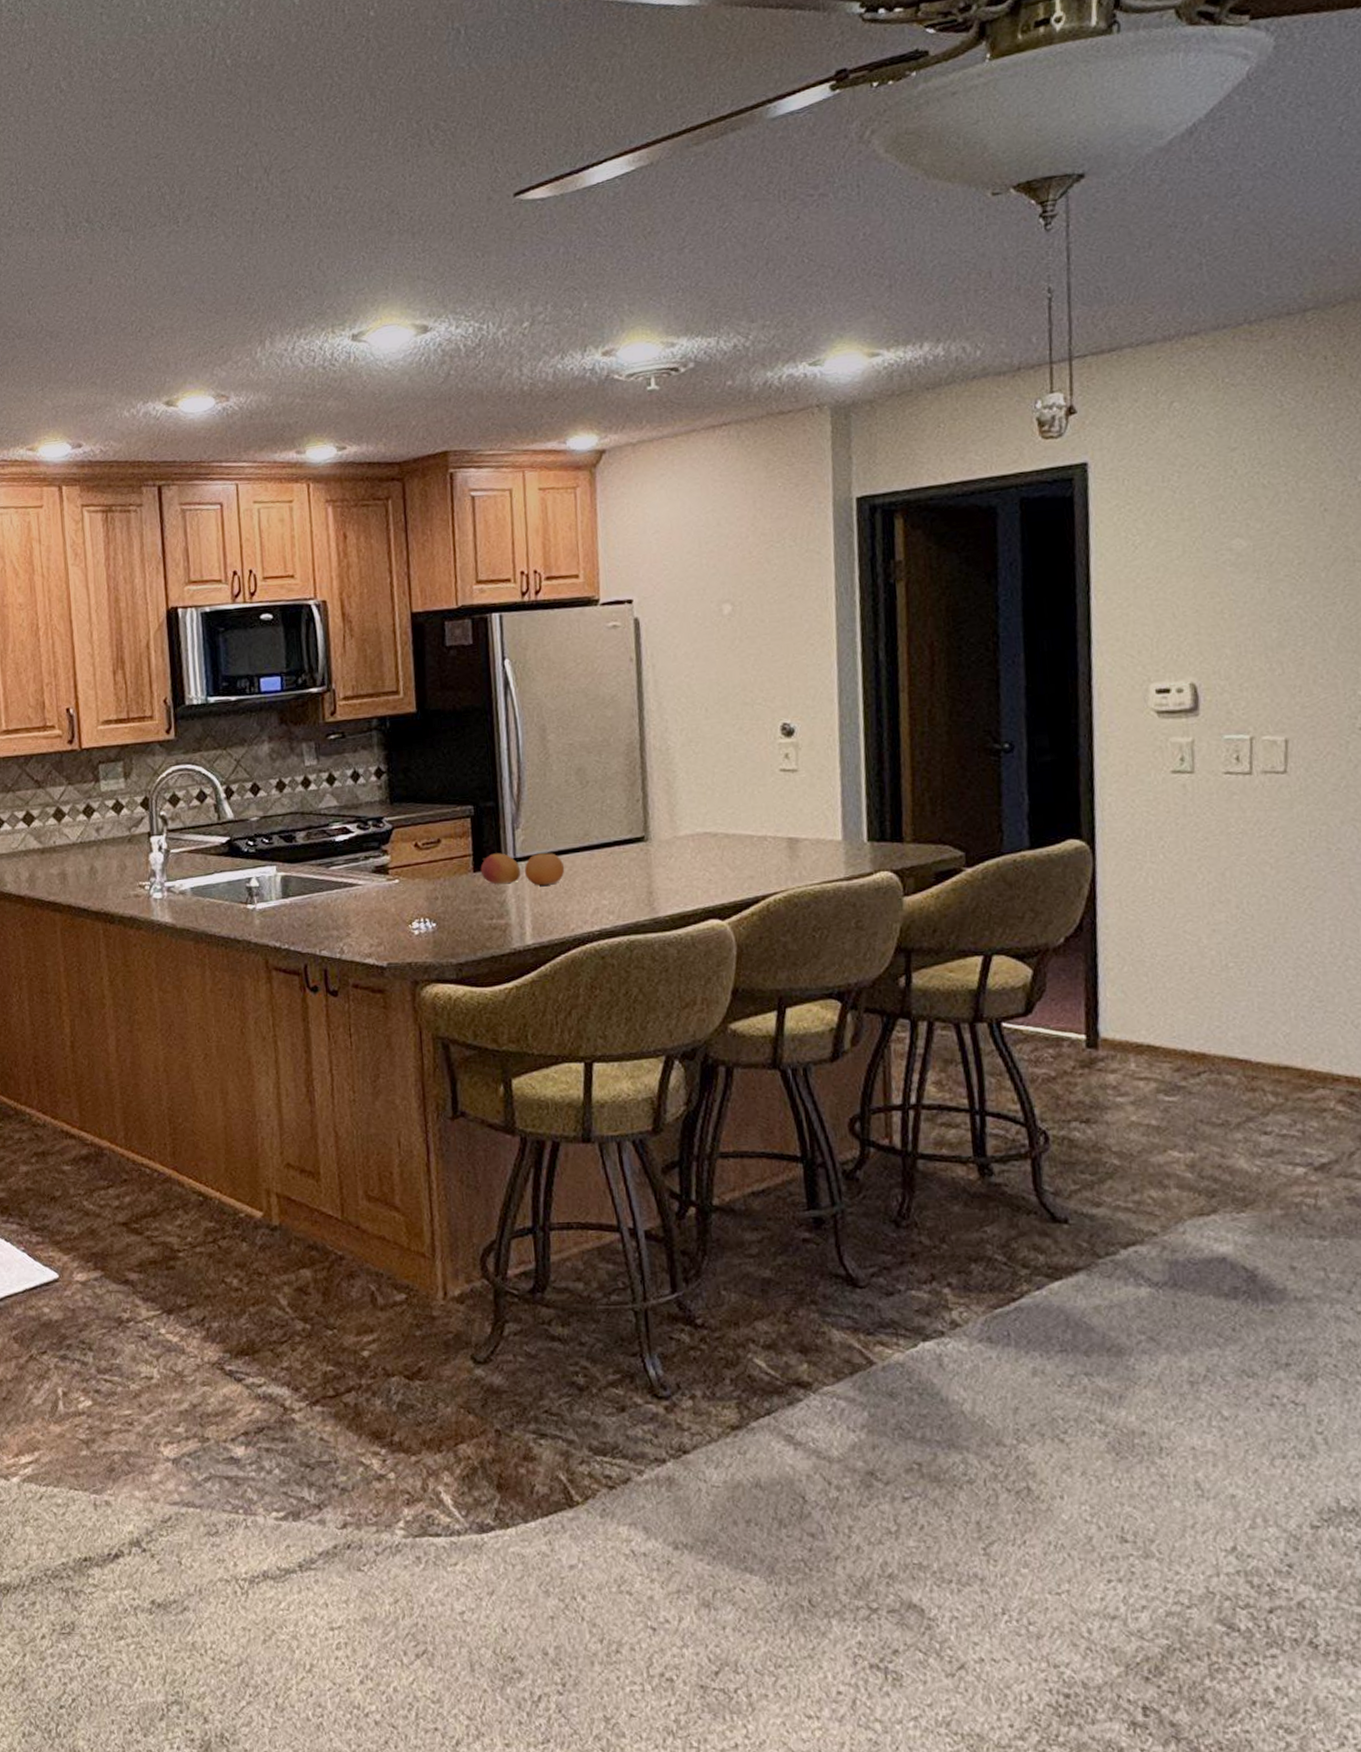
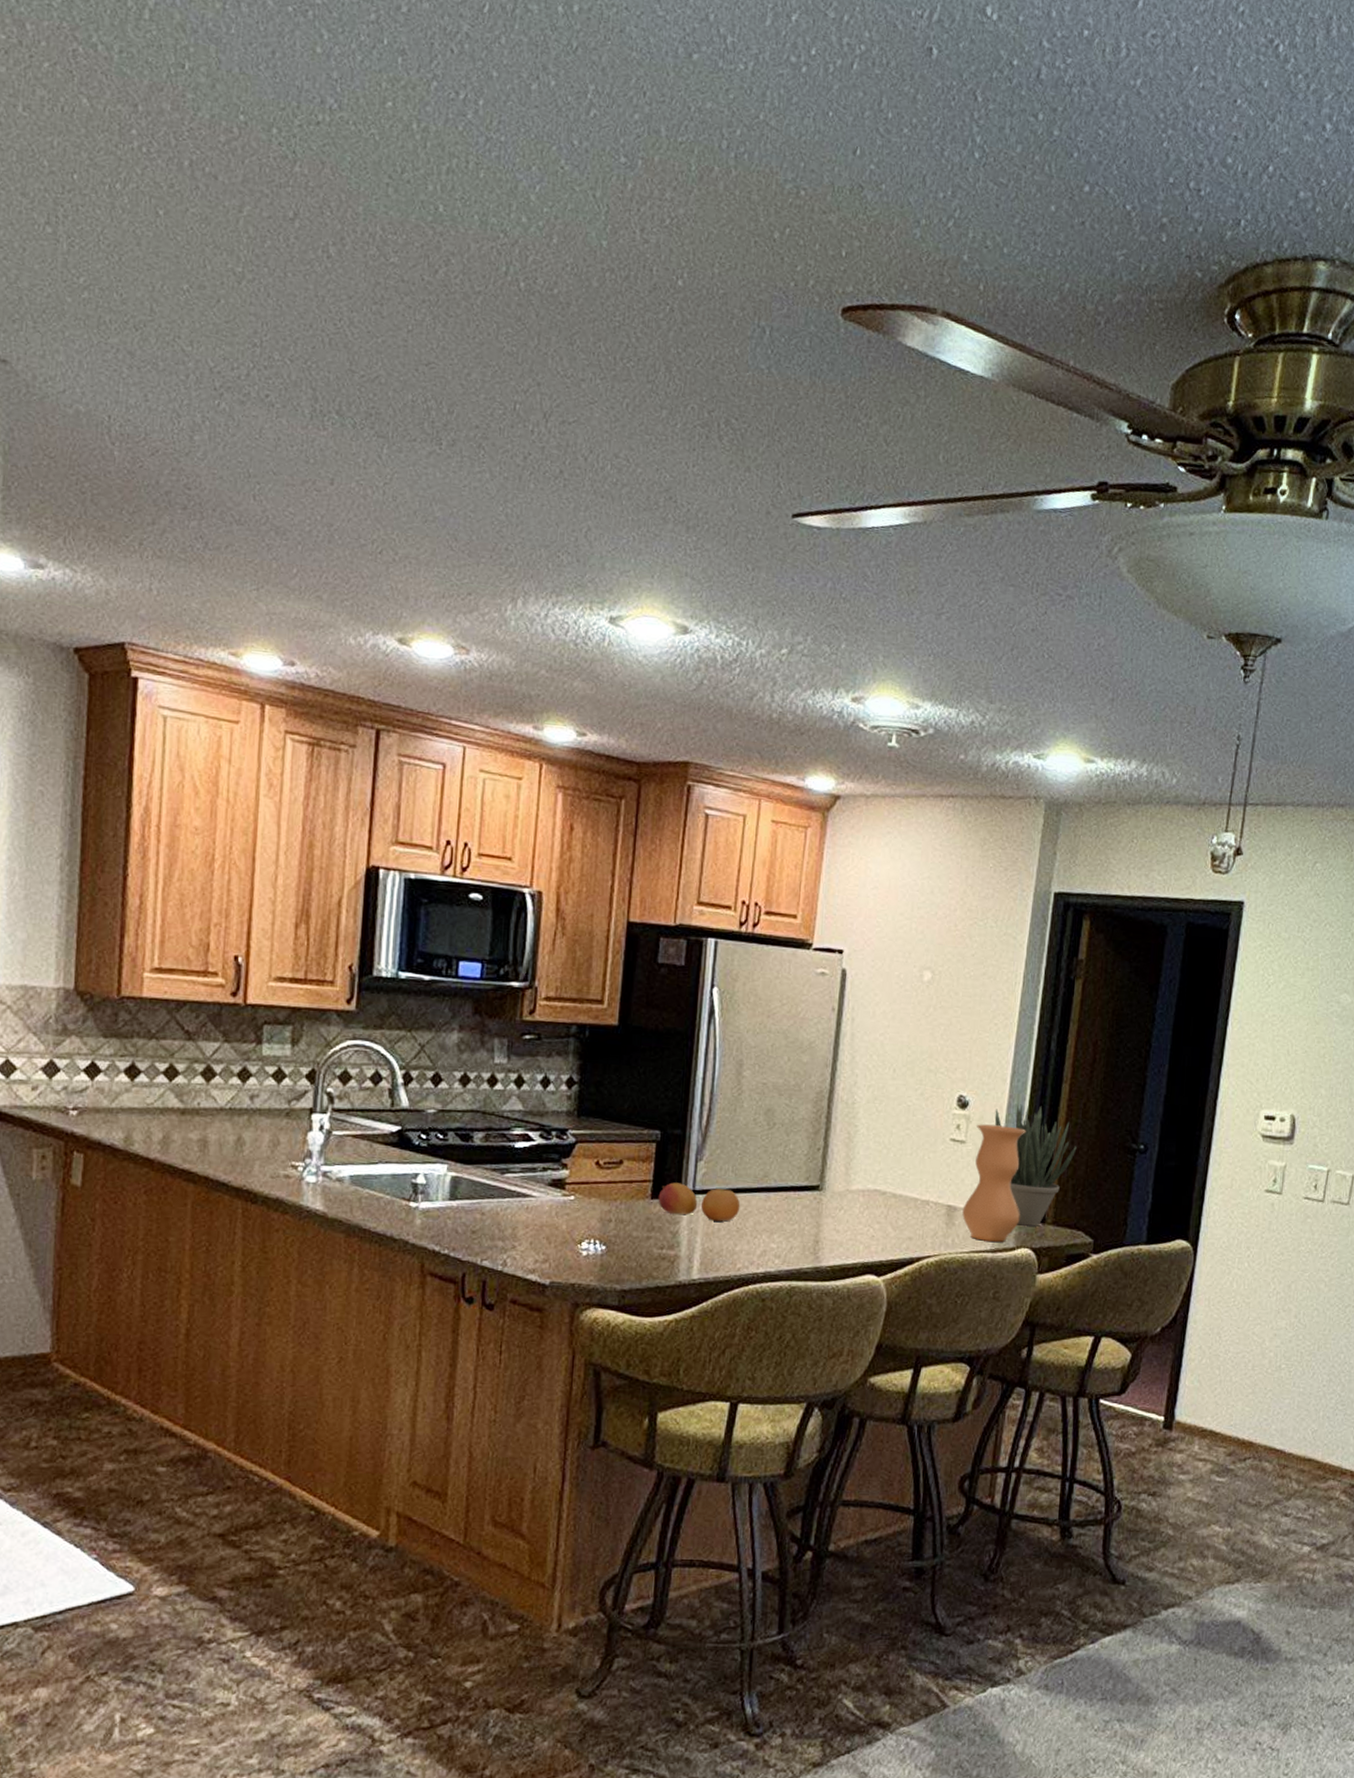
vase: none [805,746,873,870] -> present [962,1124,1027,1242]
potted plant: none [825,720,928,848] -> present [994,1104,1077,1226]

